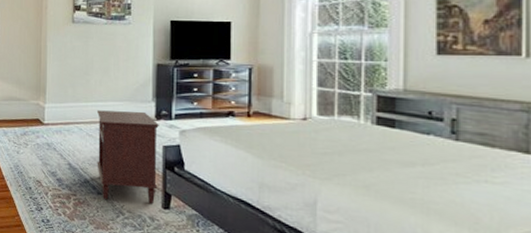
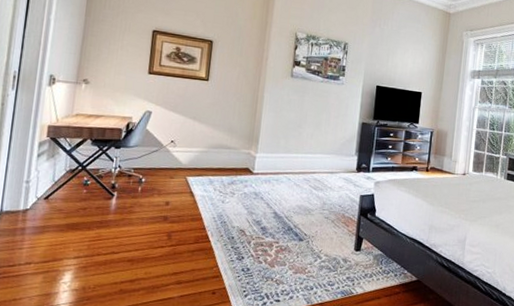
nightstand: present [96,110,159,203] -> none [301,161,359,247]

